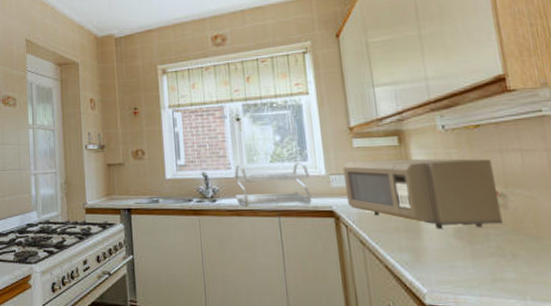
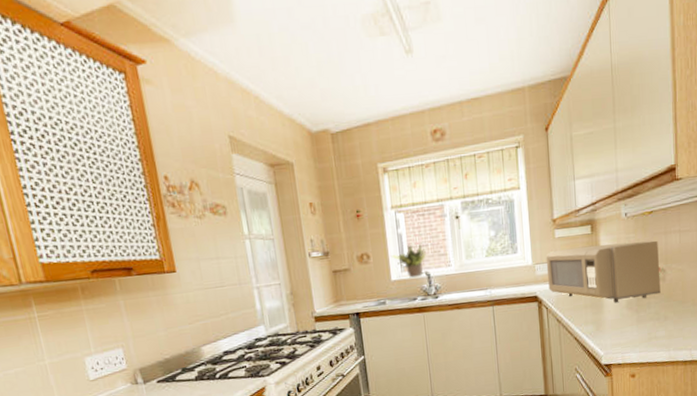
potted plant: none [166,143,204,178] -> present [390,244,426,278]
dish rack: present [234,161,312,207] -> none [454,254,520,300]

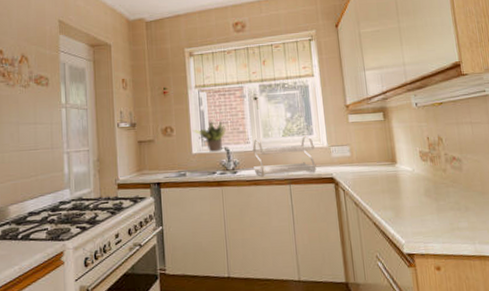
dish rack: none [454,254,520,300] -> present [252,135,317,177]
microwave: present [546,240,661,303] -> none [340,130,459,190]

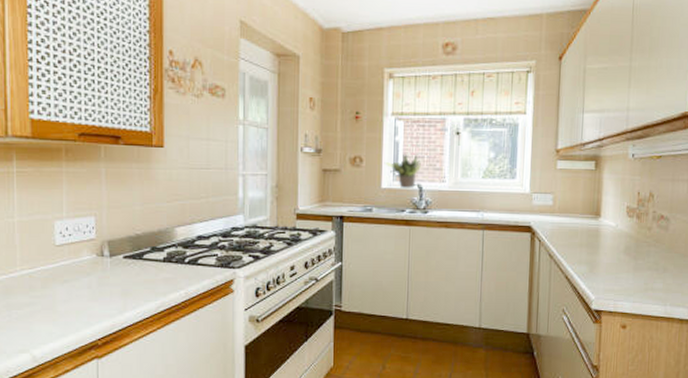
dish rack: present [252,135,317,177] -> none [446,179,515,220]

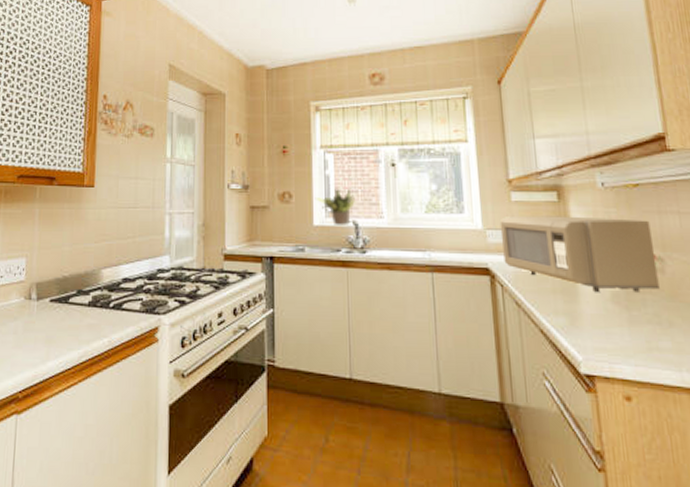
microwave: none [544,181,664,246] -> present [499,215,660,293]

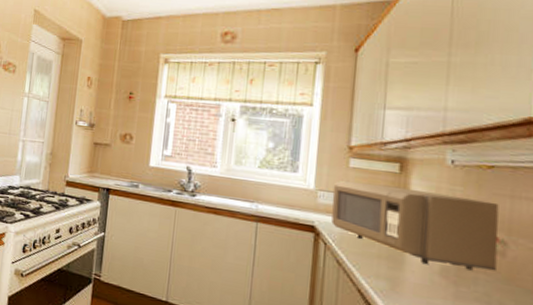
potted plant: present [315,188,355,225] -> none [154,135,192,170]

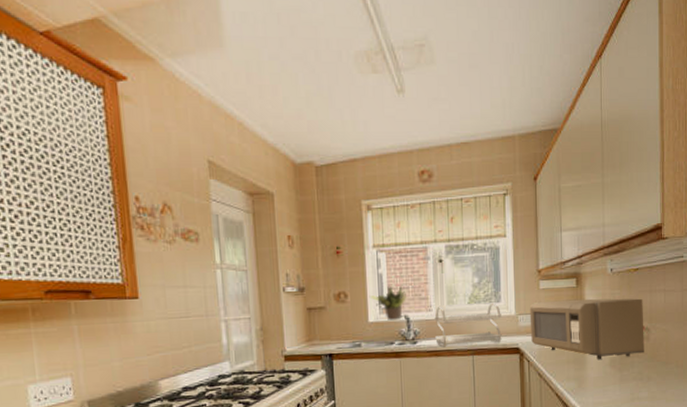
potted plant: none [154,135,192,170] -> present [369,285,406,320]
dish rack: none [216,165,297,216] -> present [434,302,502,348]

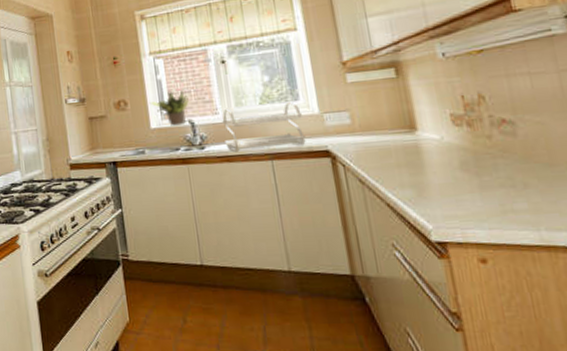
microwave: present [529,298,644,360] -> none [336,85,512,163]

